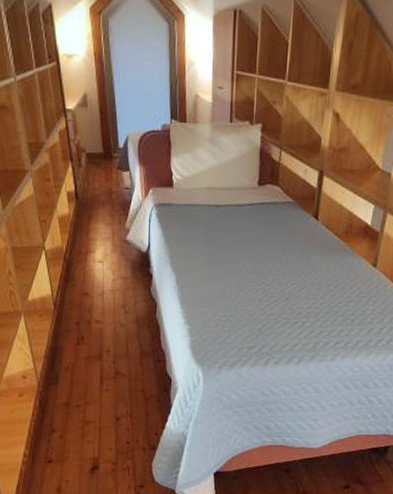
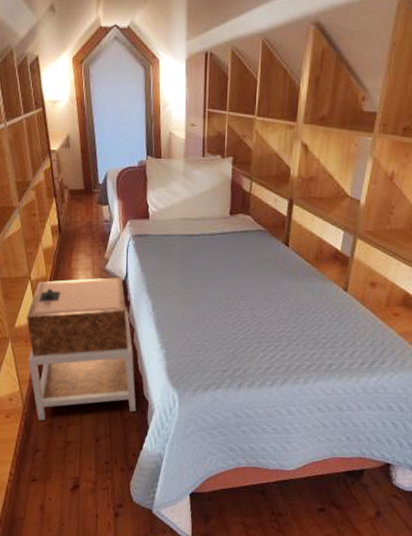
nightstand: none [40,248,159,399] -> present [26,277,136,420]

